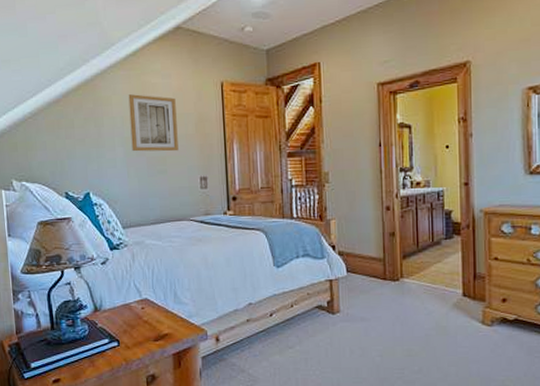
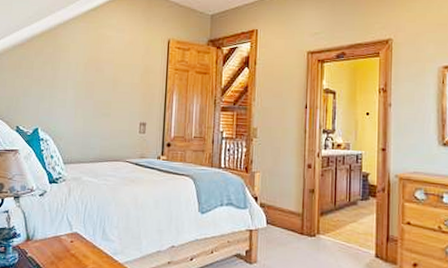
wall art: present [128,94,179,152] -> none [82,44,126,98]

